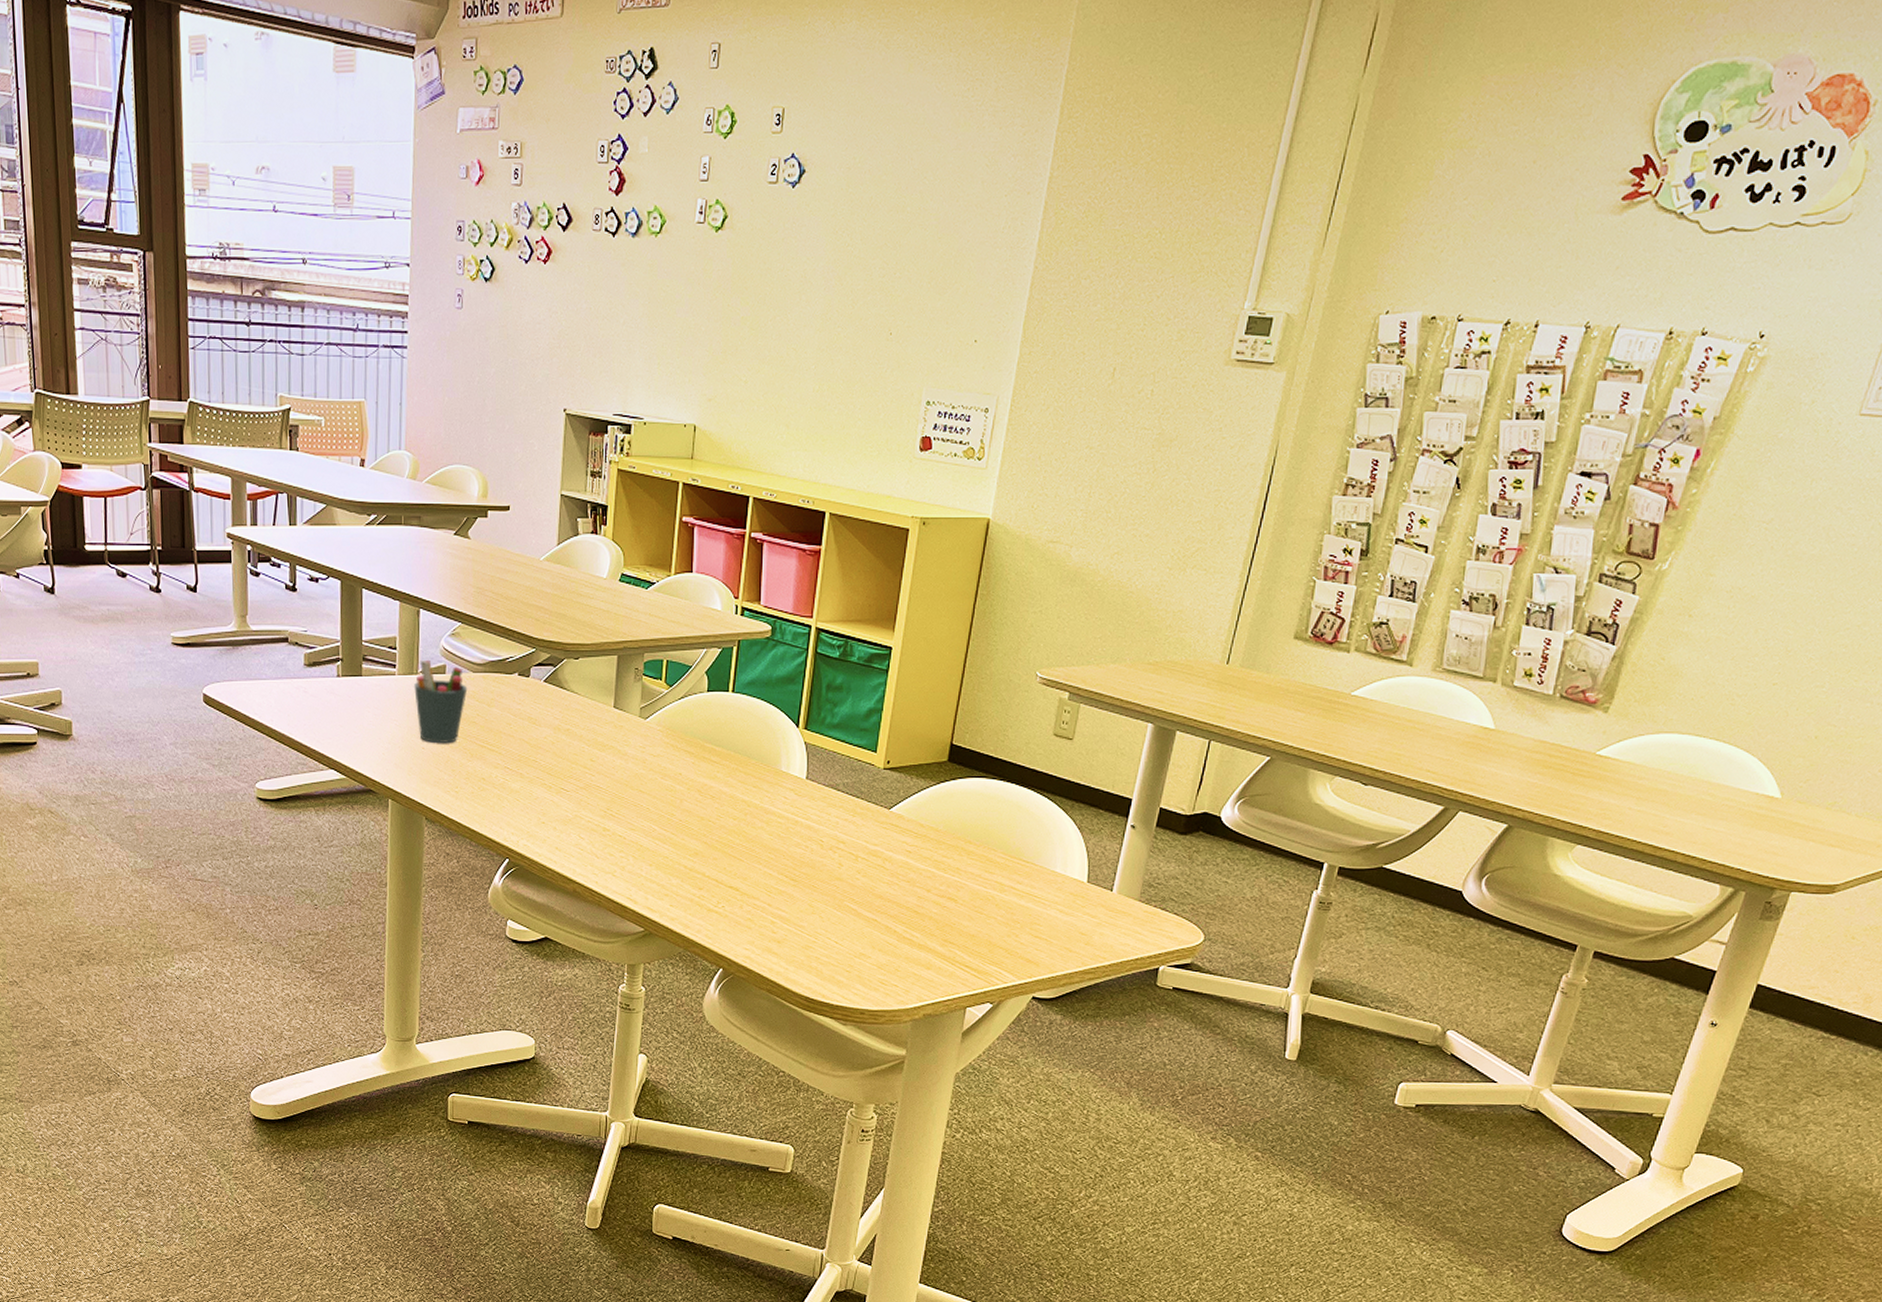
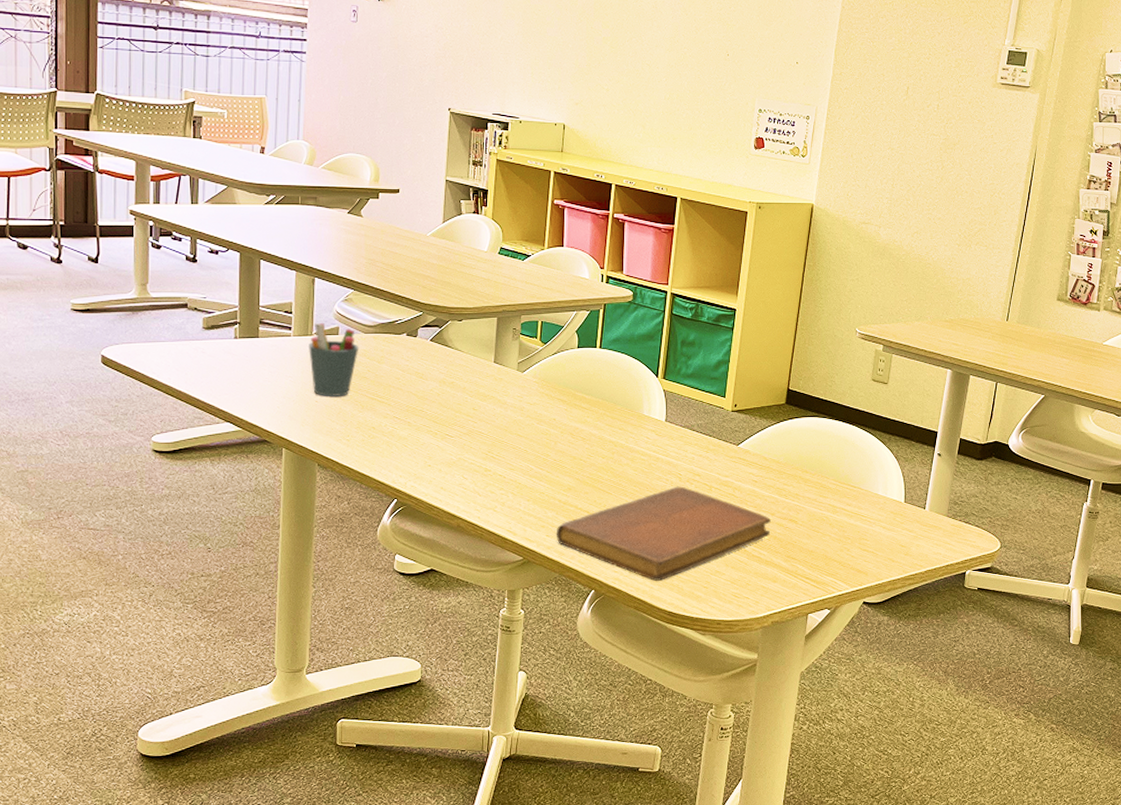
notebook: none [680,854,926,961] -> present [556,486,771,581]

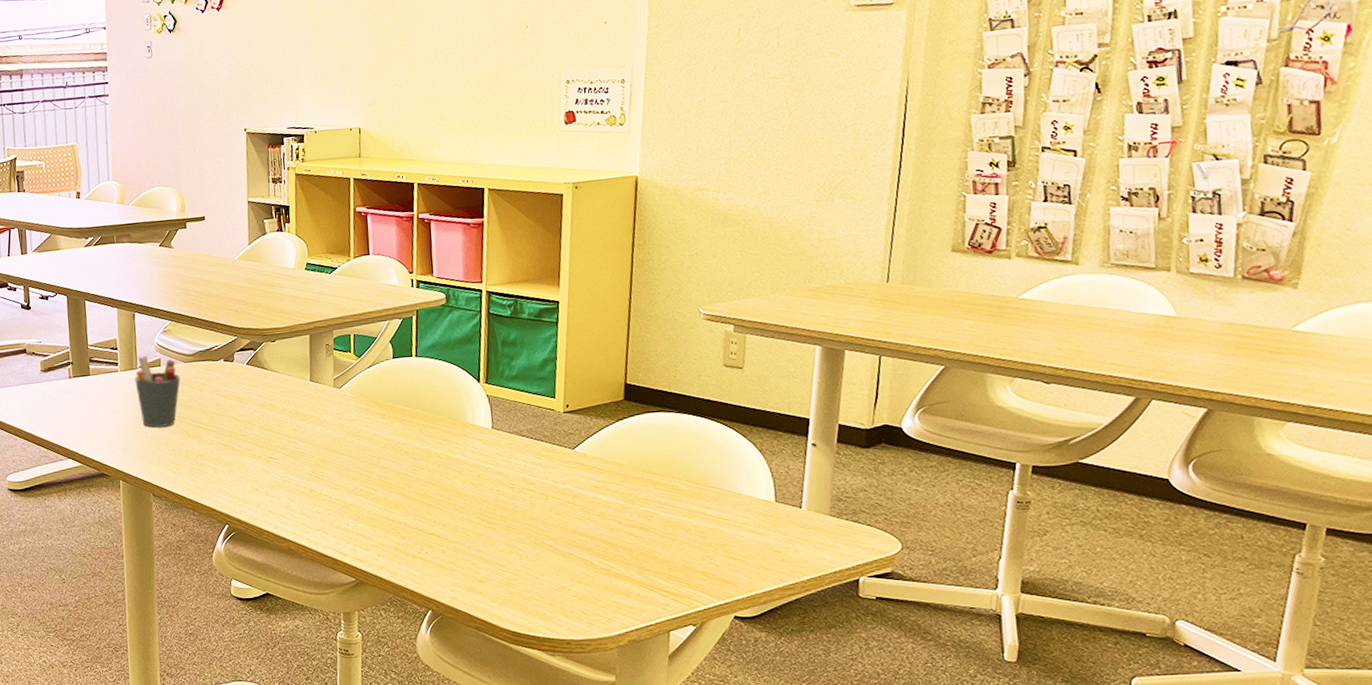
notebook: present [556,486,771,581] -> none [386,497,618,599]

